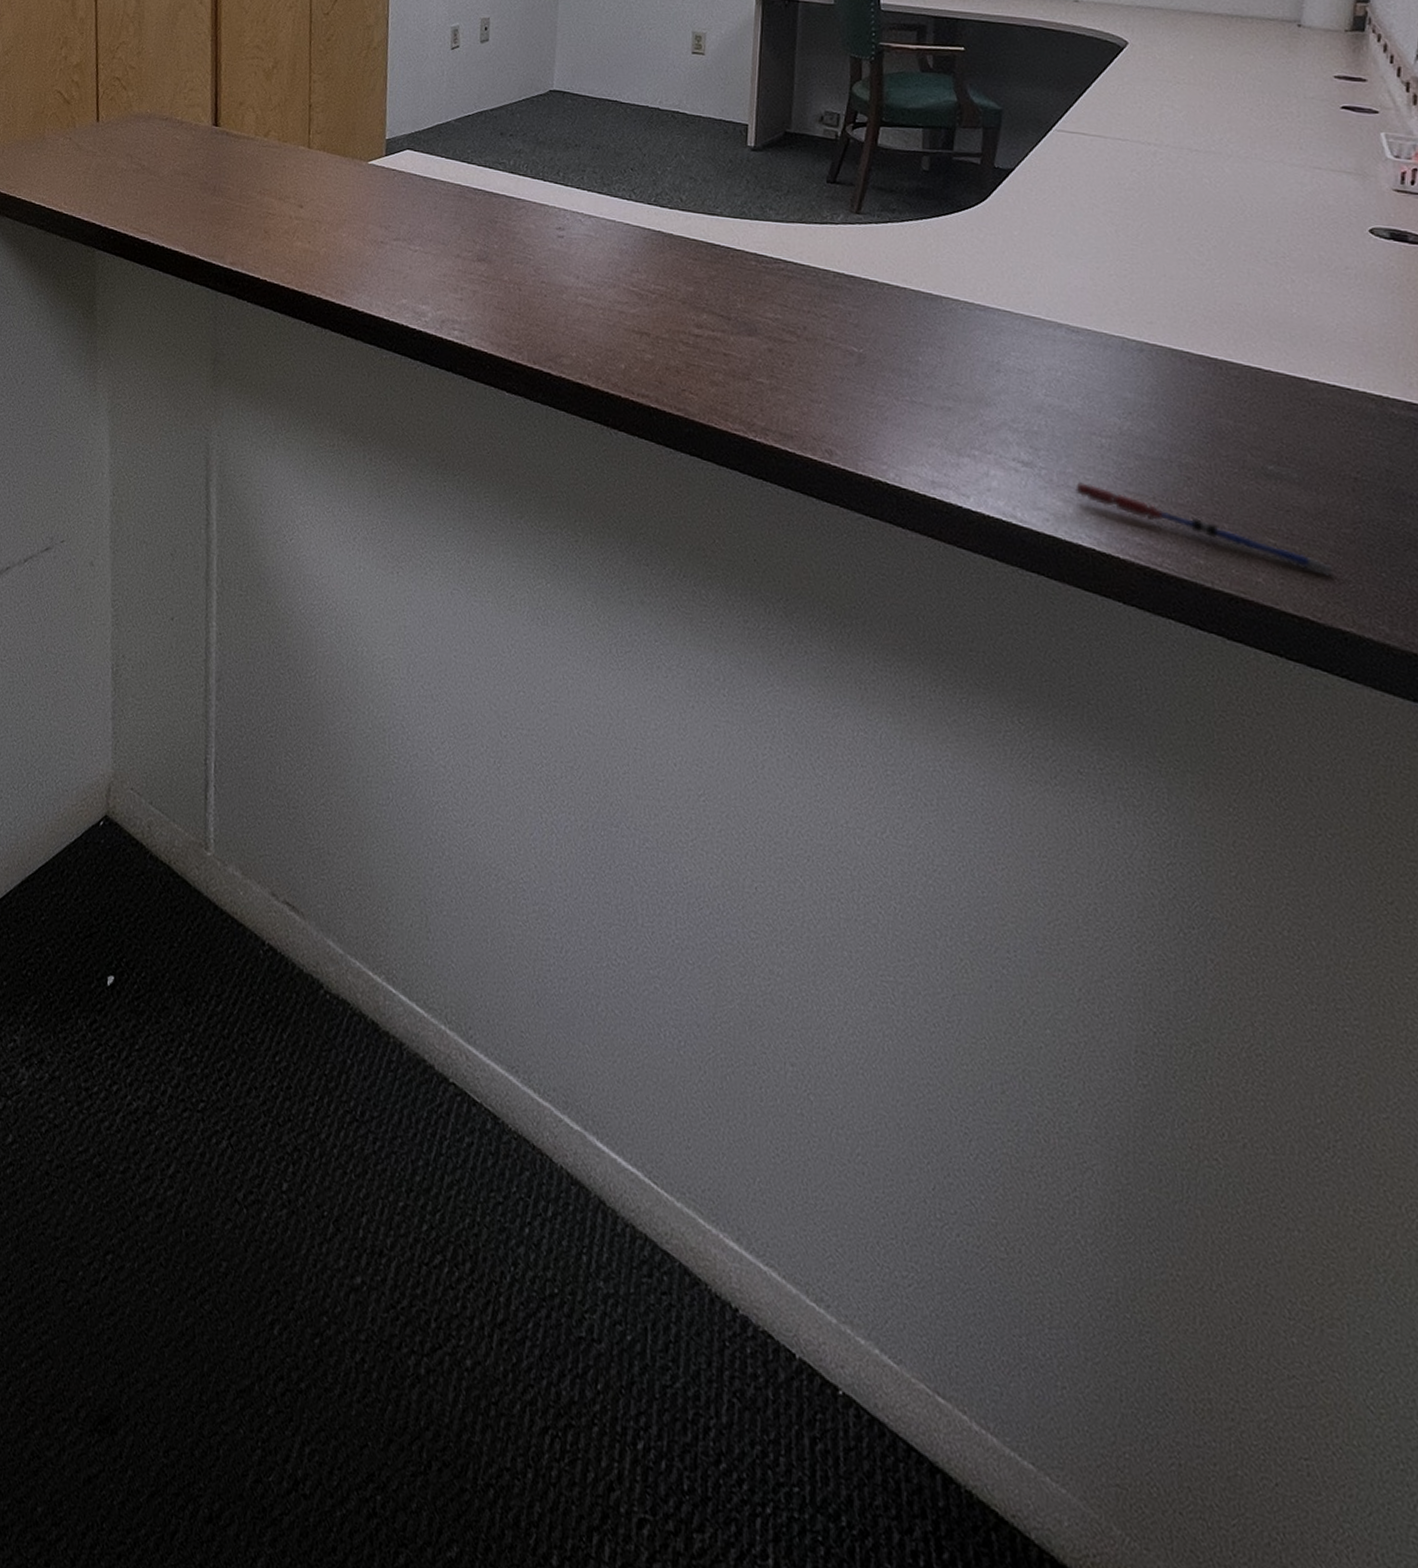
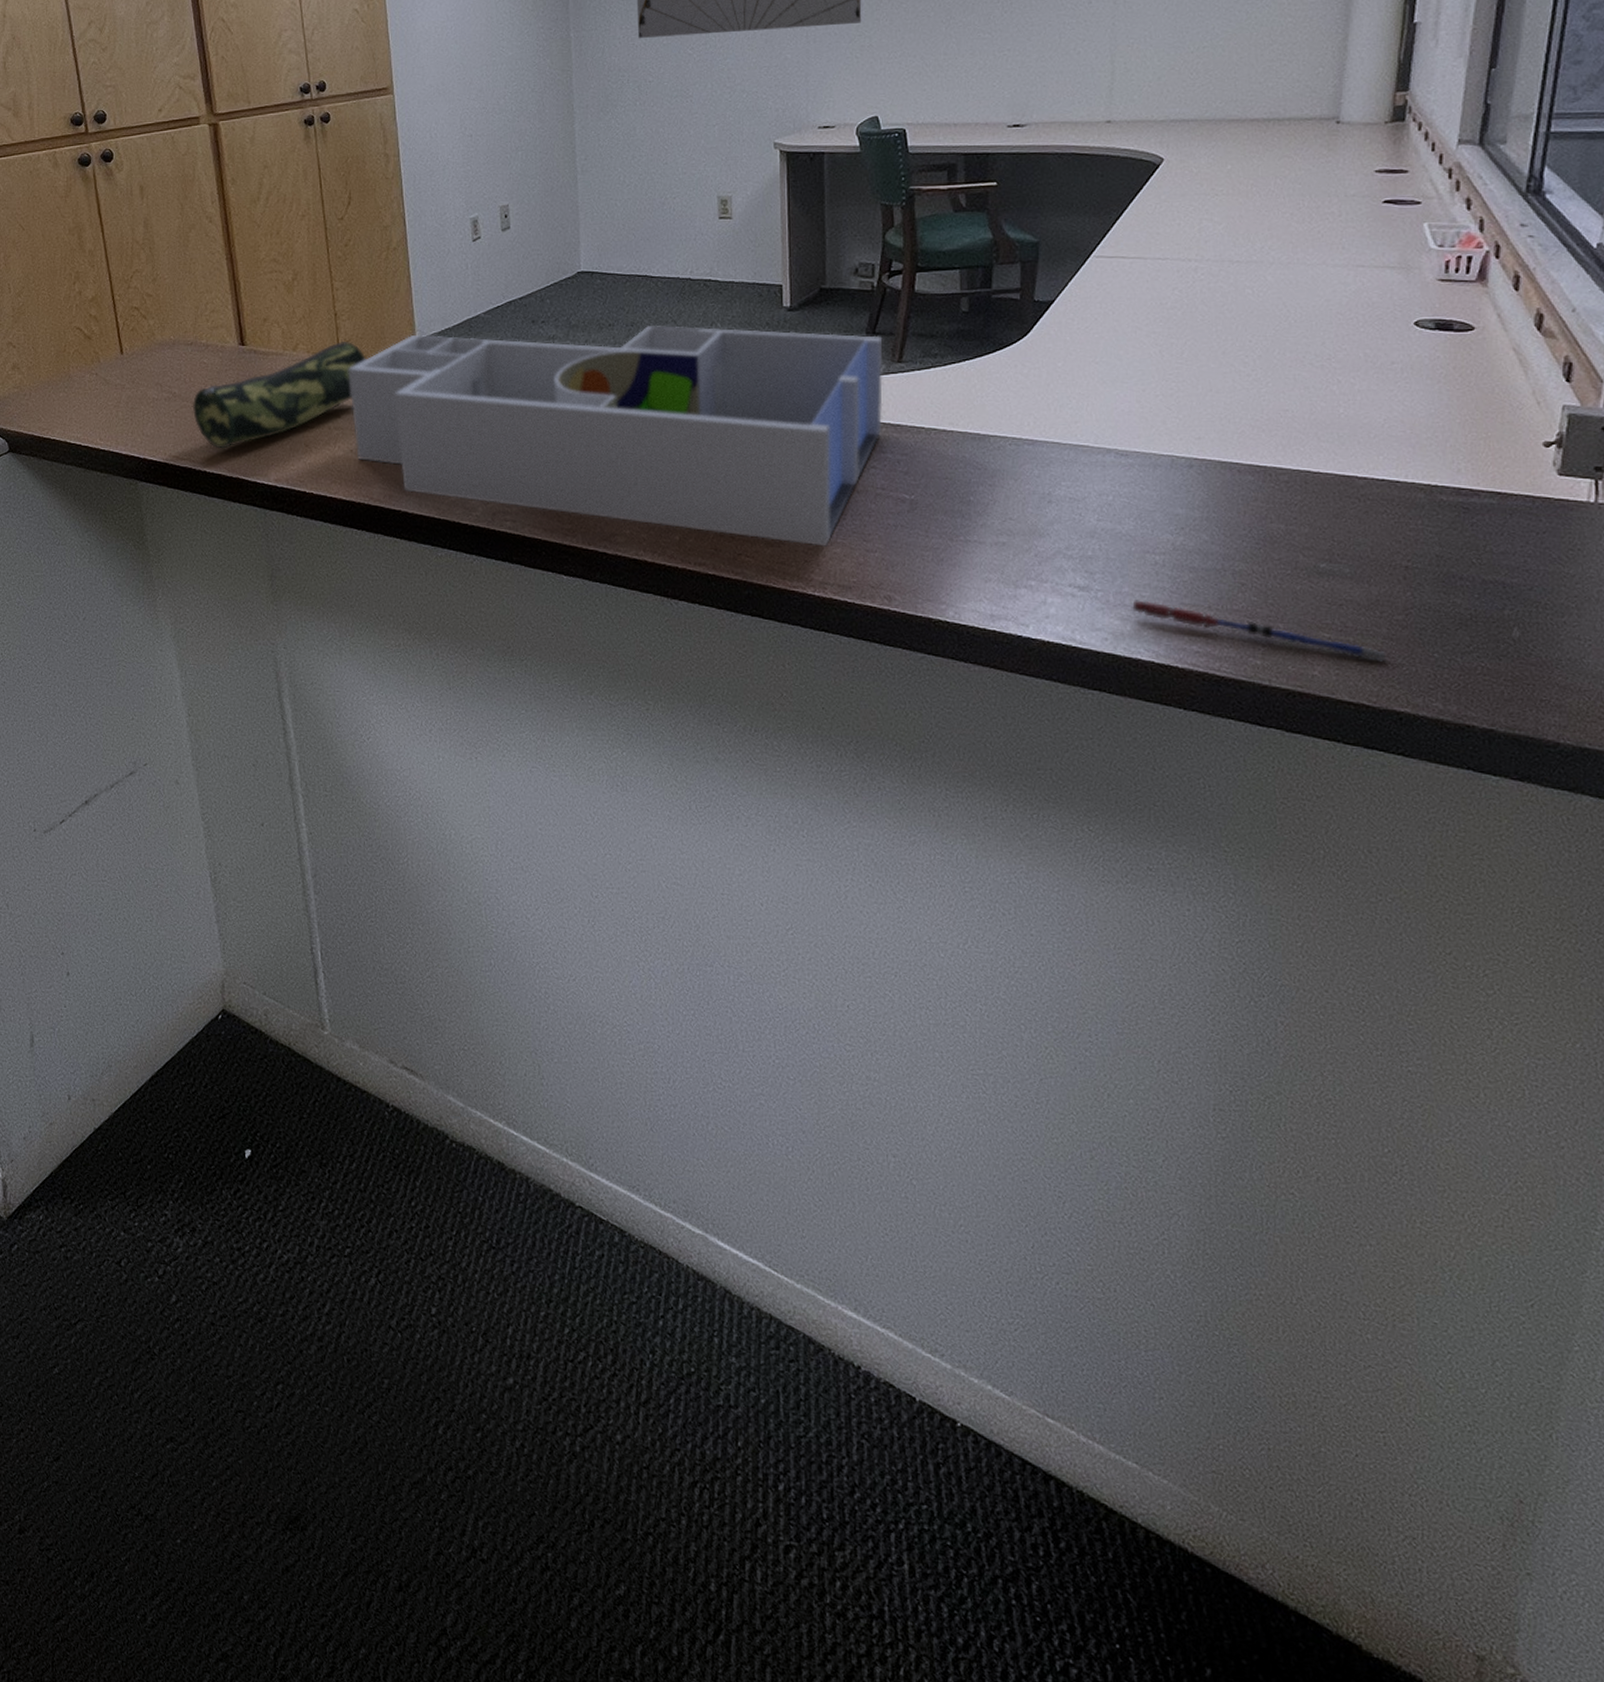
pencil case: none [159,132,336,226] -> present [192,340,367,449]
desk organizer: none [313,133,843,392] -> present [348,324,883,546]

